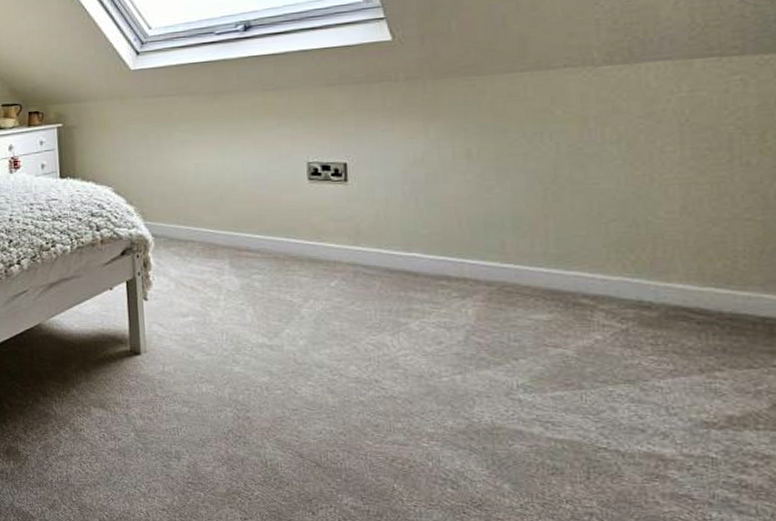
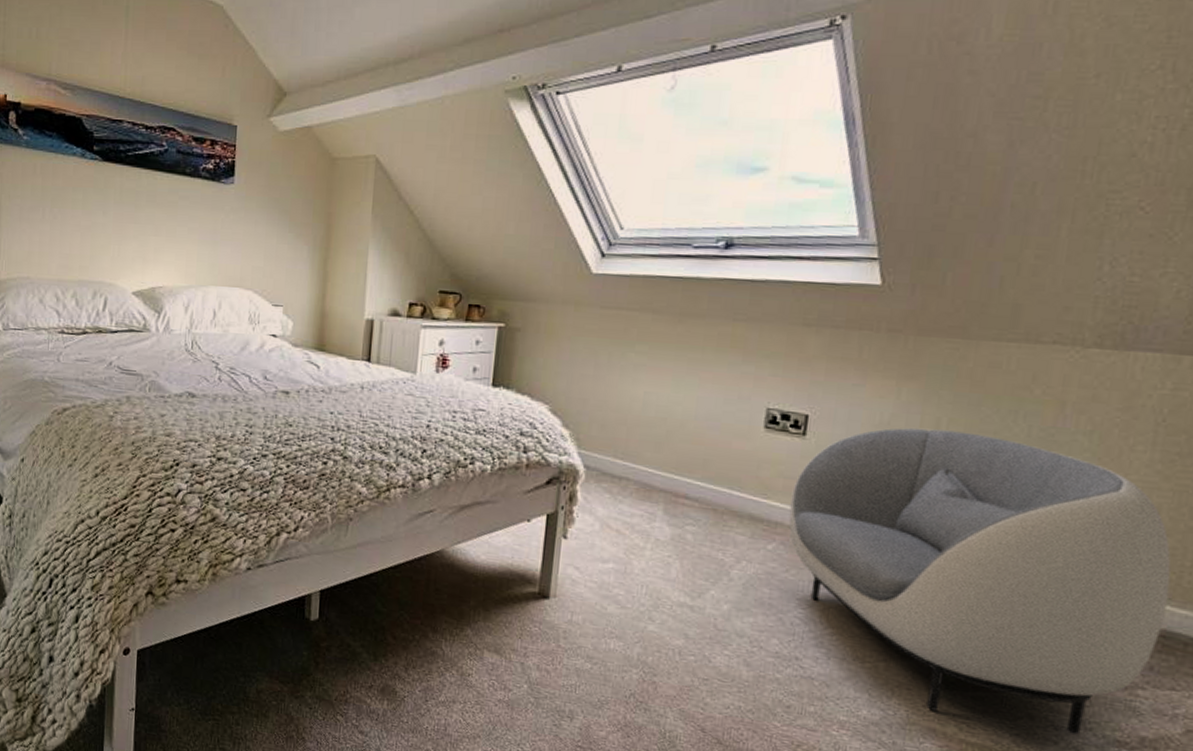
armchair: none [344,157,728,421] -> present [788,428,1172,735]

